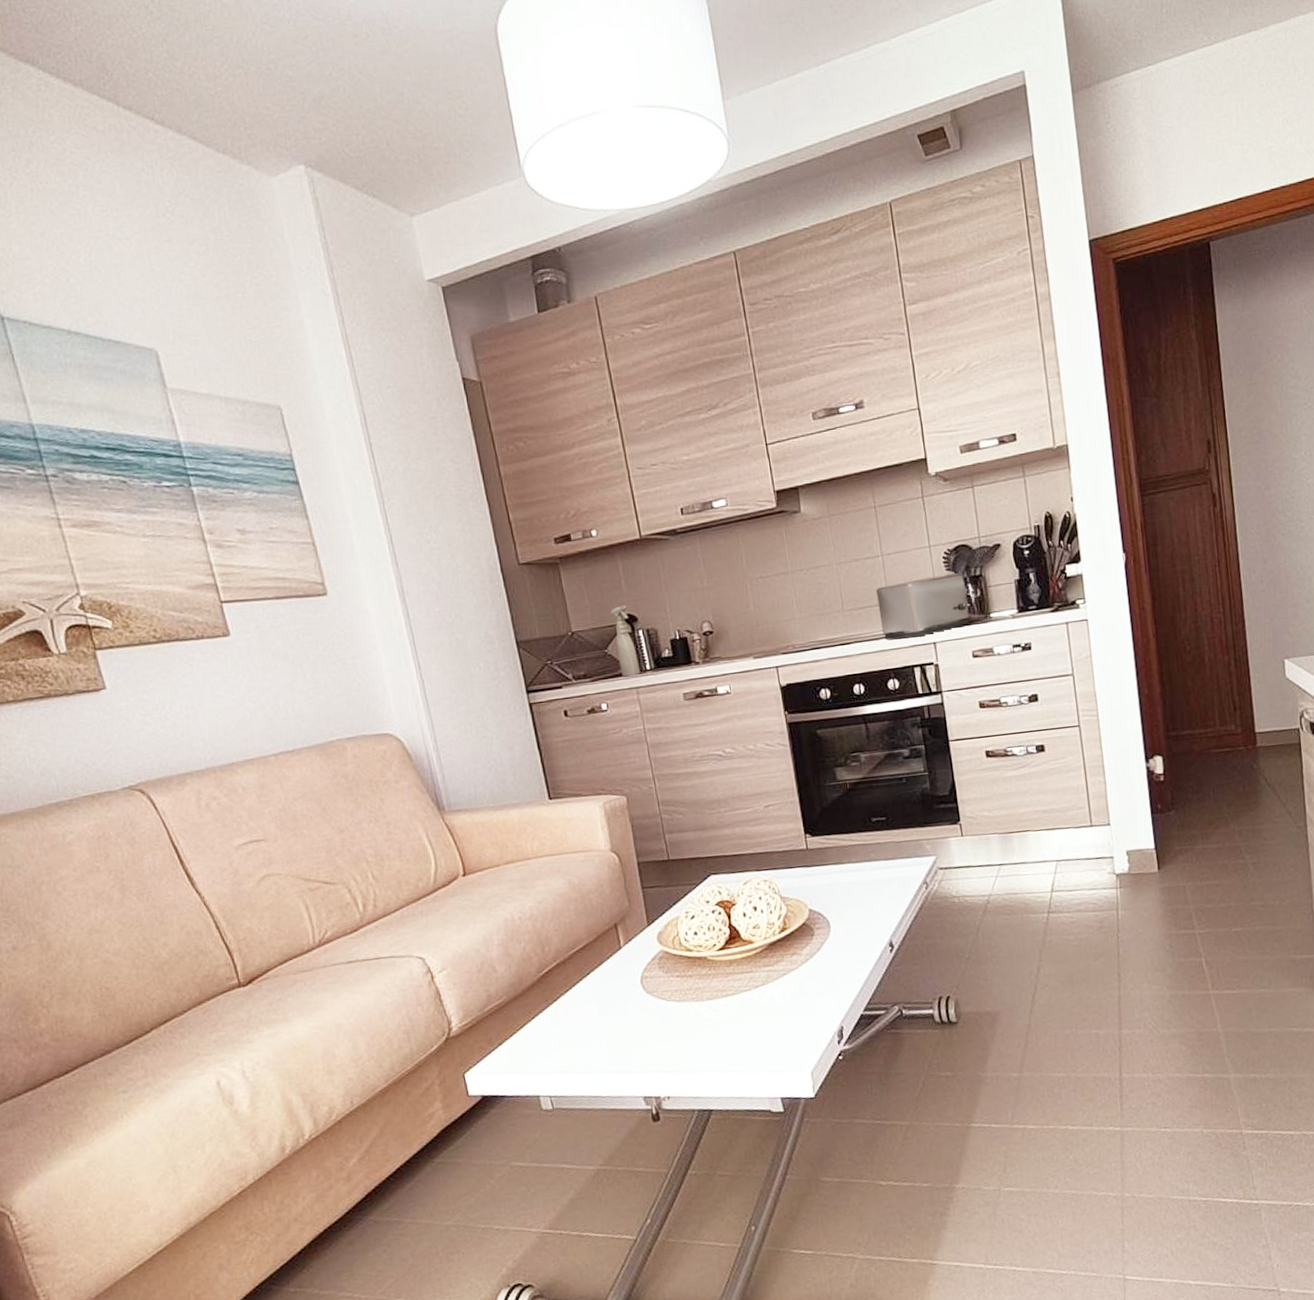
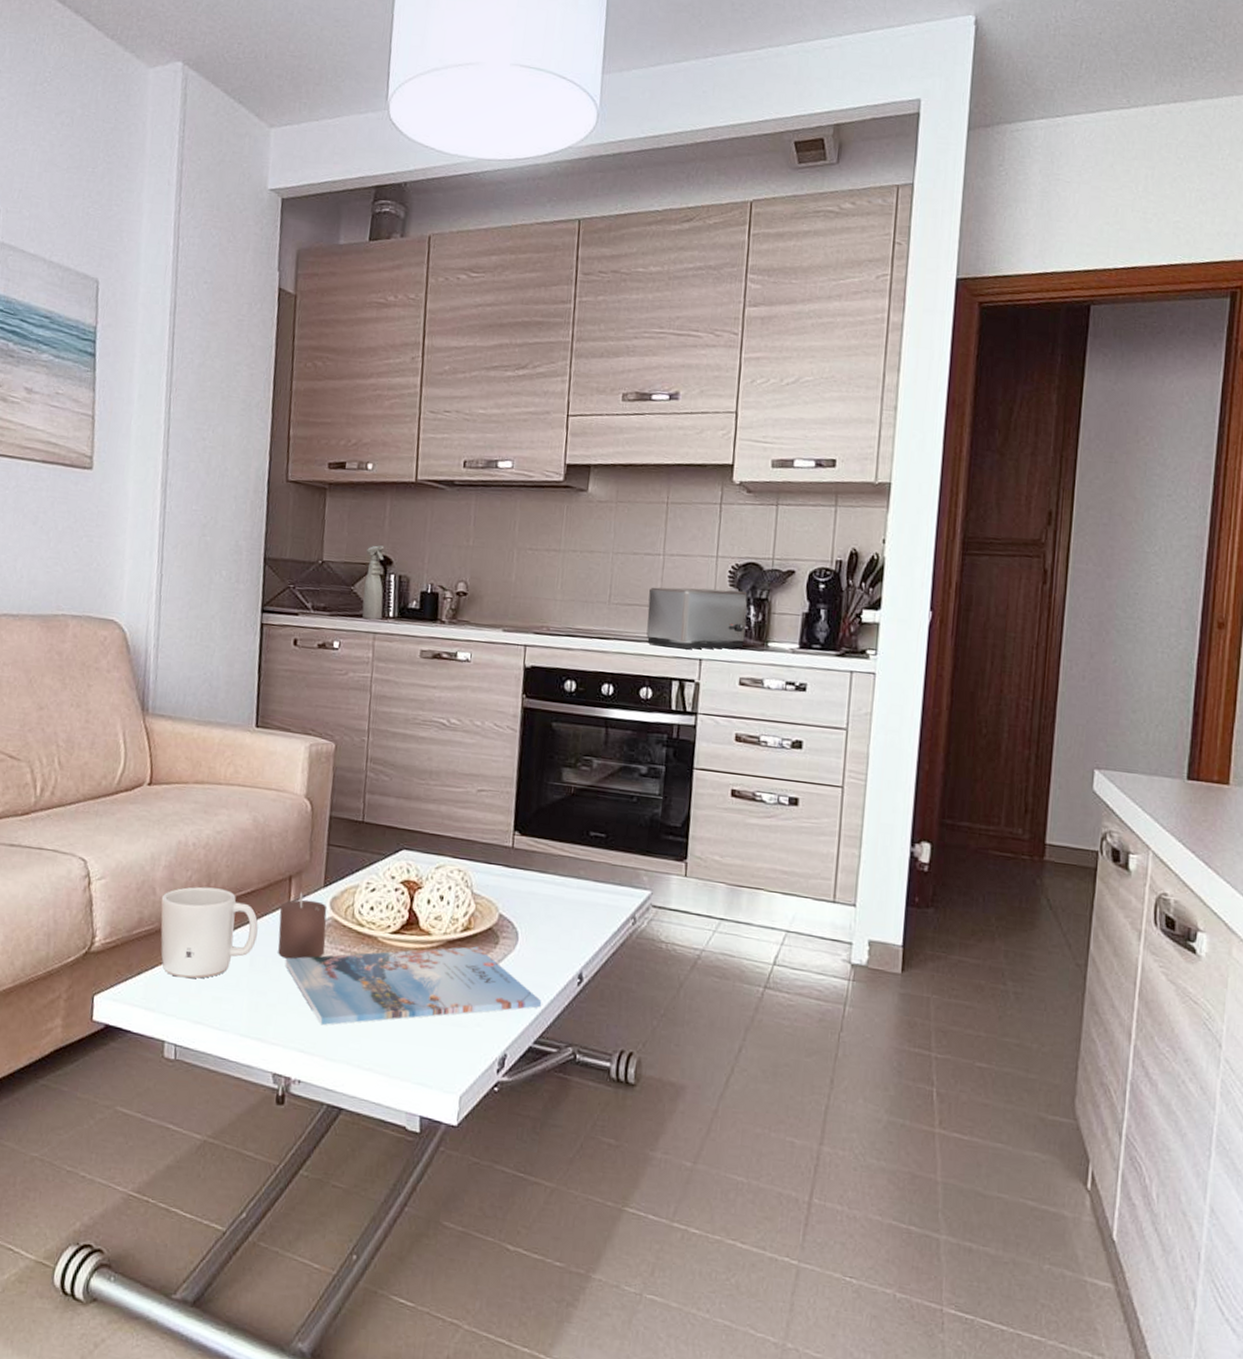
mug: none [502,950,599,1039] -> present [160,886,258,979]
candle: none [612,935,663,997] -> present [278,892,327,960]
magazine: none [629,942,864,1045] -> present [285,946,542,1026]

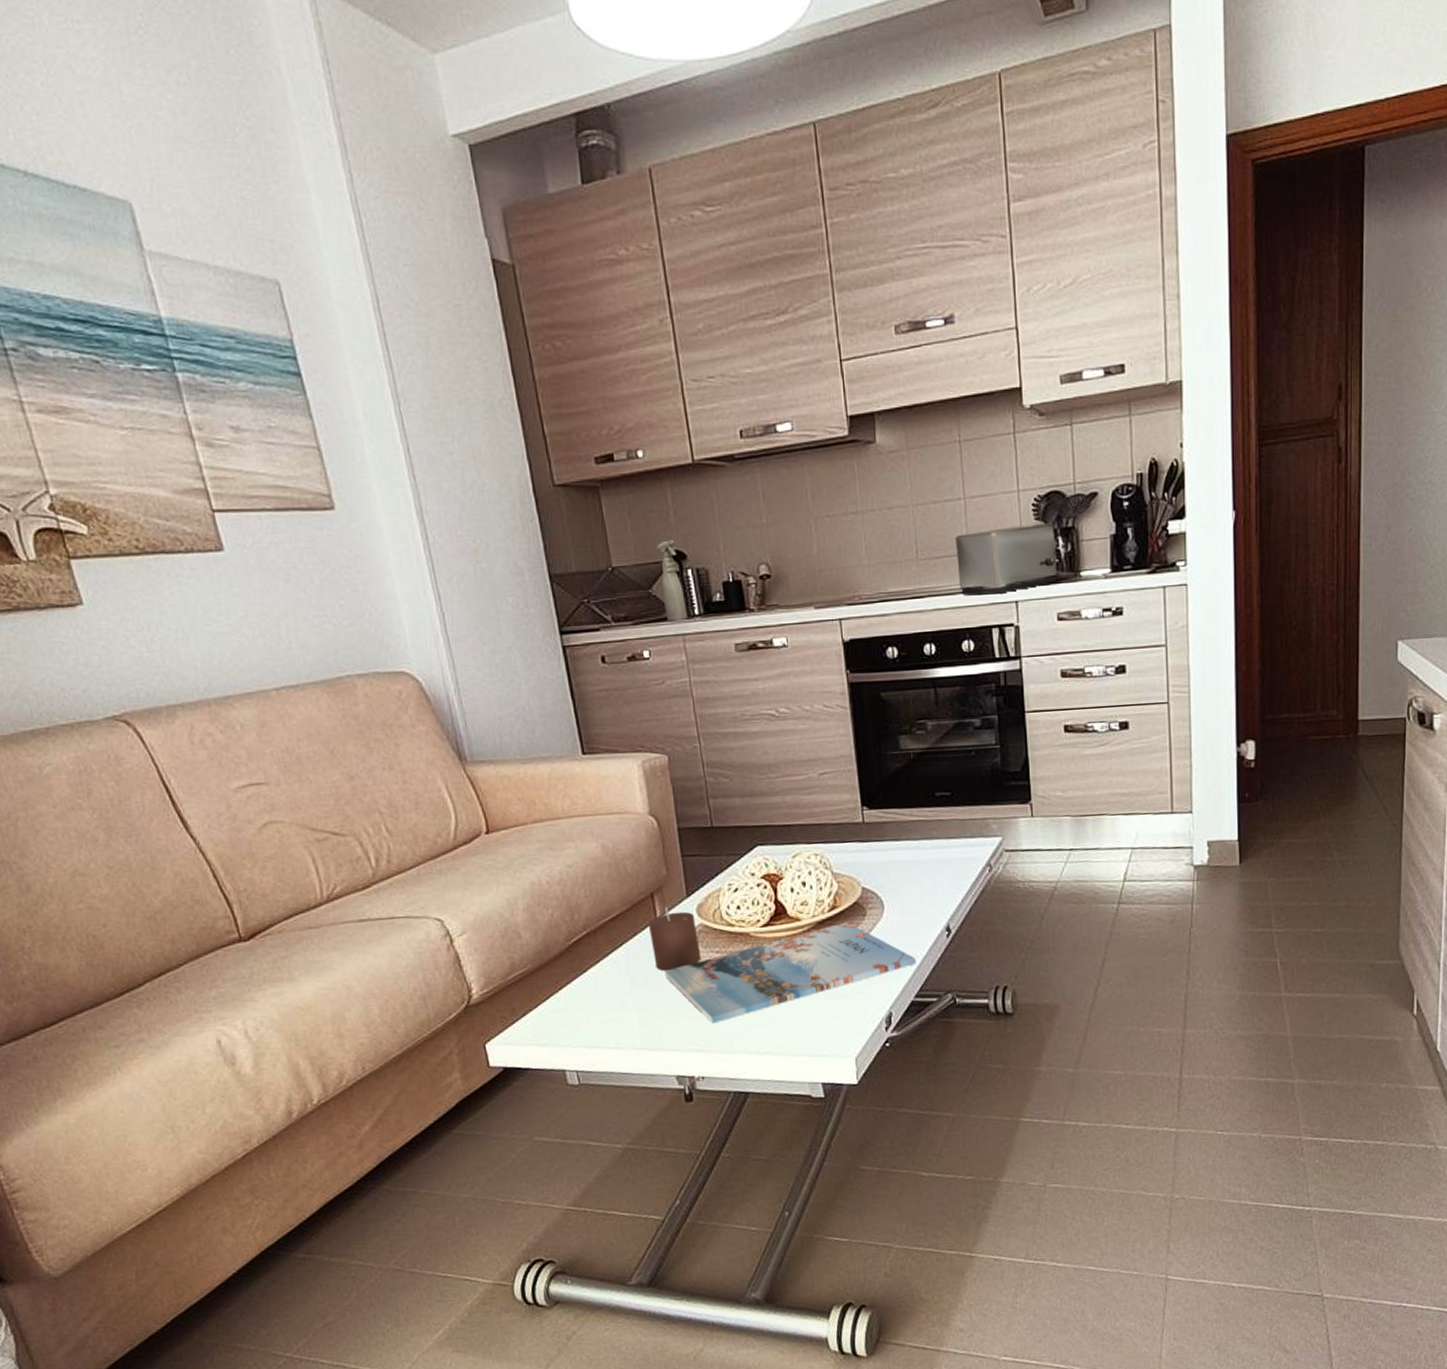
mug: present [160,886,258,979] -> none [528,919,632,1010]

